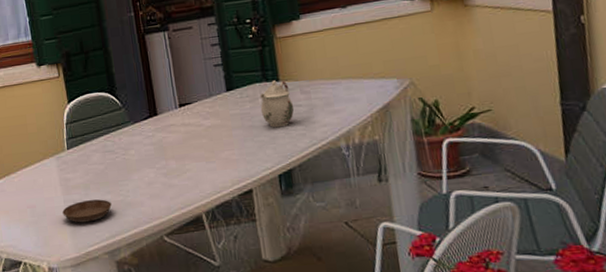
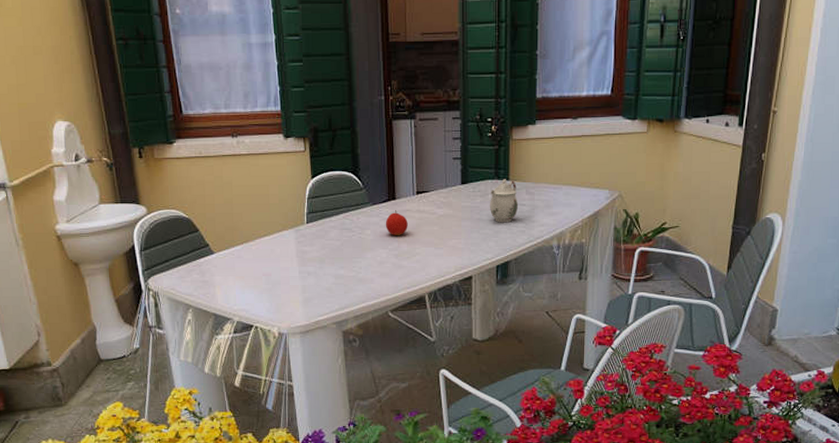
saucer: present [62,199,112,223] -> none [296,273,344,294]
fruit: none [149,126,174,153] -> present [385,210,408,235]

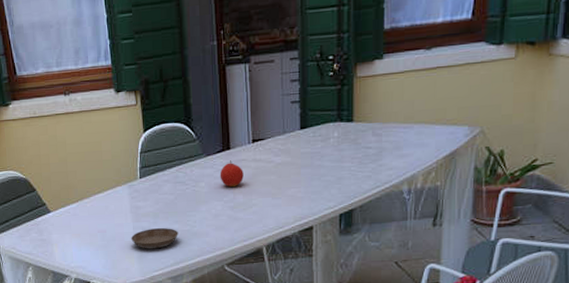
saucer: none [296,273,344,294] -> present [131,228,178,249]
teapot: present [489,179,519,223] -> none [331,121,364,169]

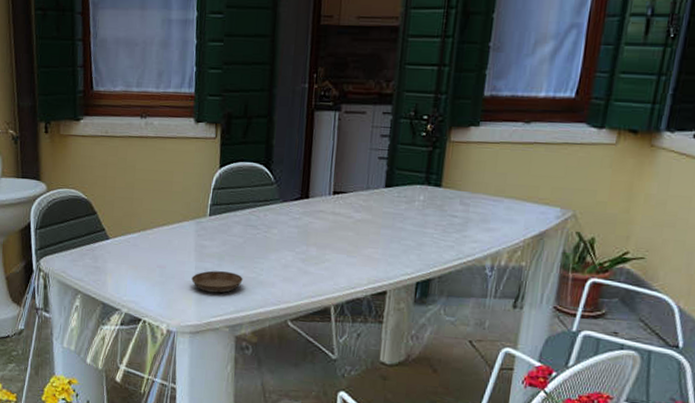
fruit: present [220,160,244,187] -> none [294,210,320,238]

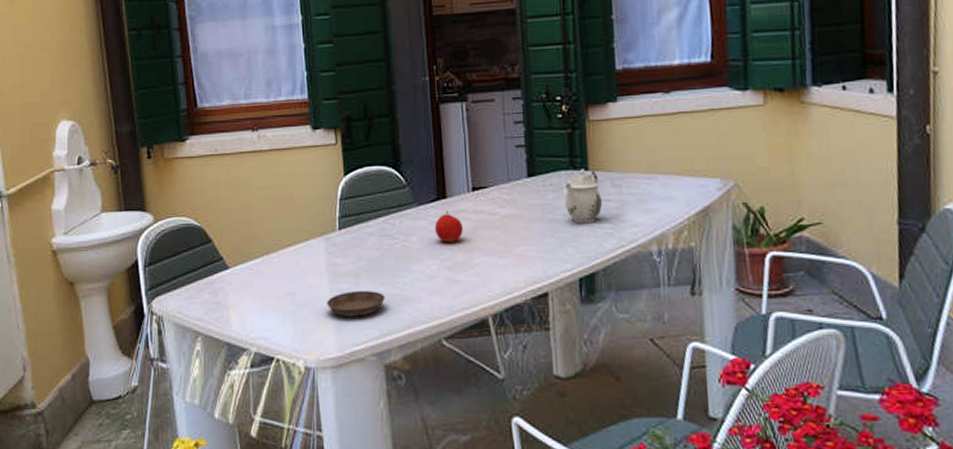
fruit: none [294,210,320,238] -> present [434,211,463,242]
teapot: none [414,185,450,235] -> present [564,169,603,224]

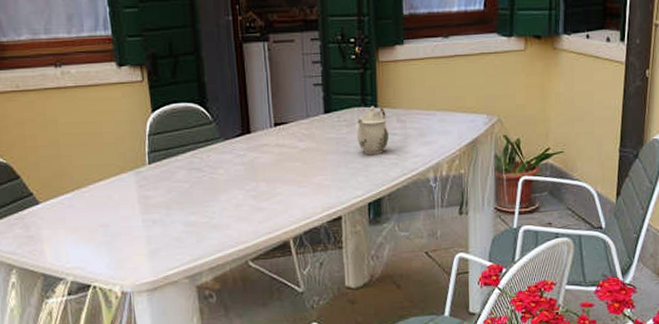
saucer: present [327,291,385,317] -> none [140,220,195,245]
fruit: present [434,211,463,242] -> none [240,145,266,174]

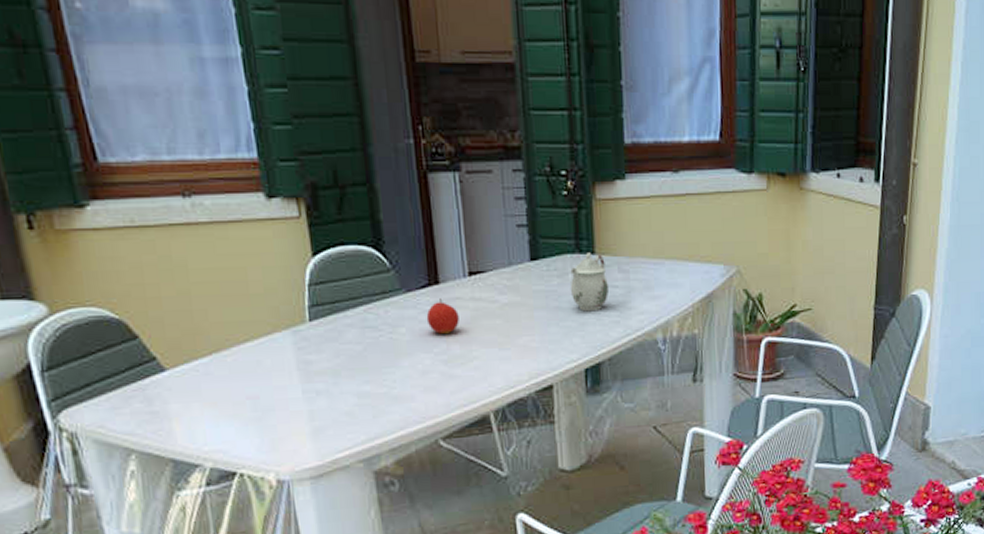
fruit: none [240,145,266,174] -> present [426,298,459,334]

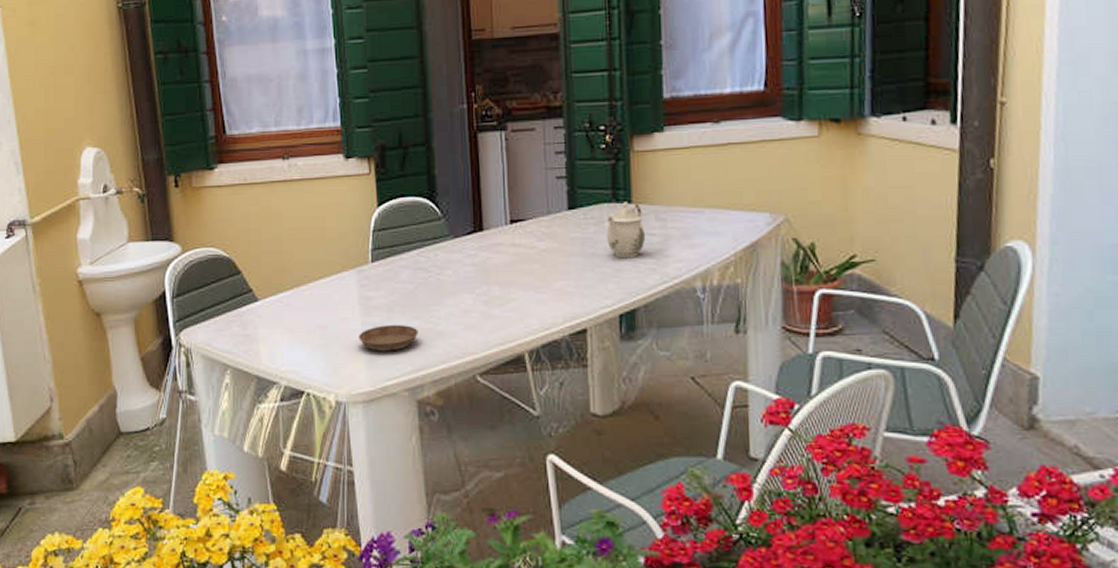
saucer: none [299,390,371,422] -> present [359,325,418,351]
fruit: present [426,298,459,334] -> none [470,244,500,276]

